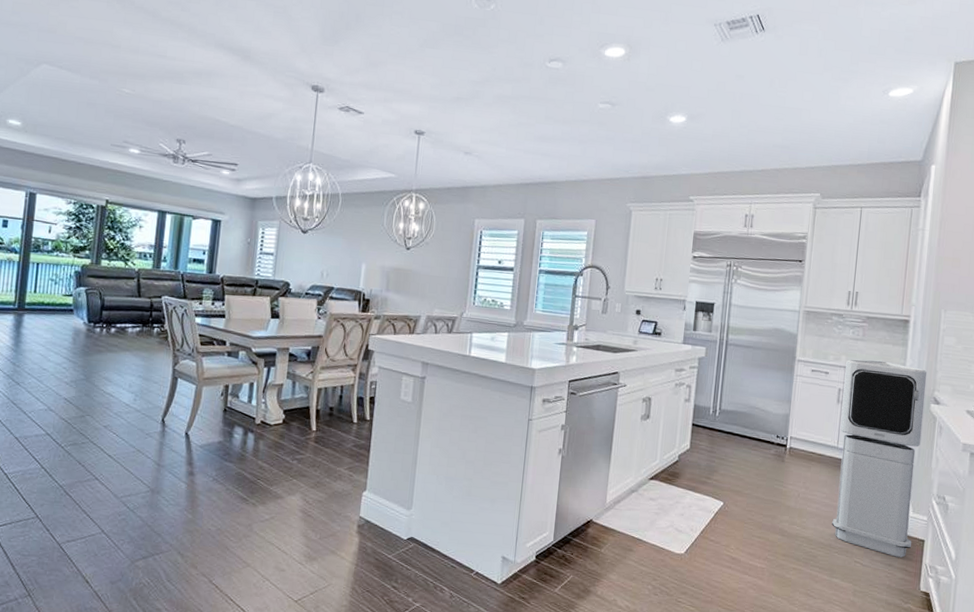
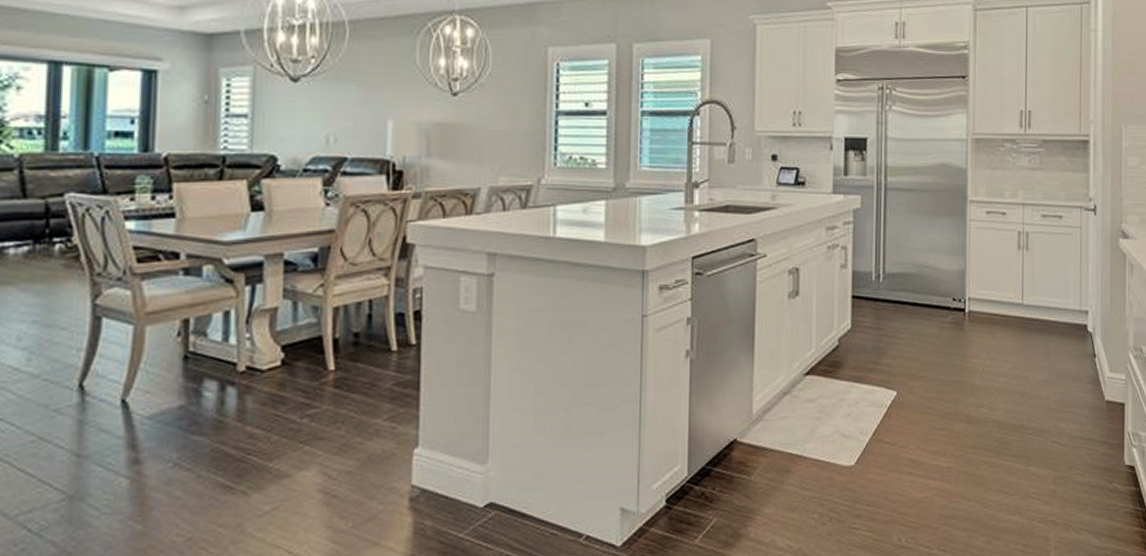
air purifier: present [832,359,927,558] -> none [1023,192,1113,429]

